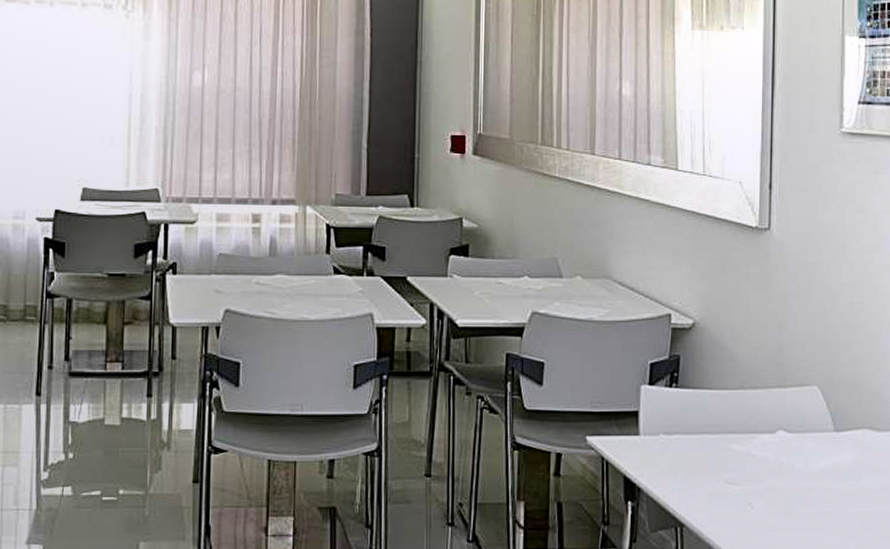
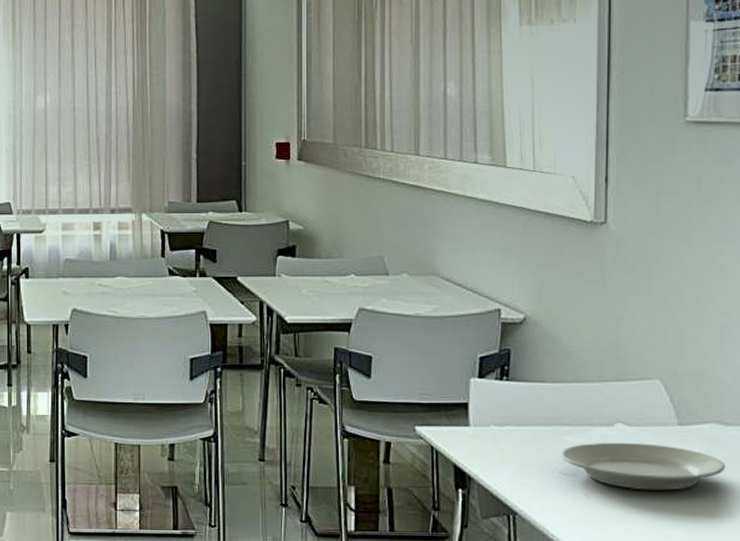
plate: none [726,449,877,498] -> present [561,442,726,491]

